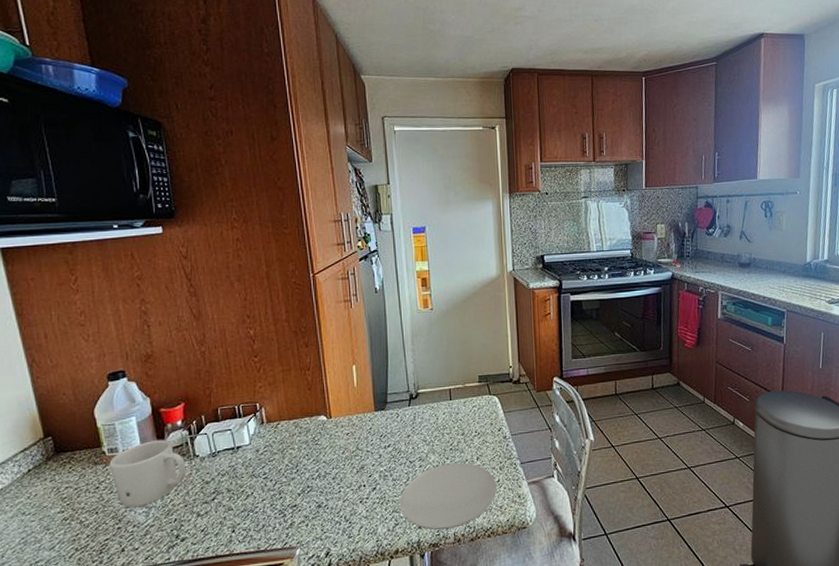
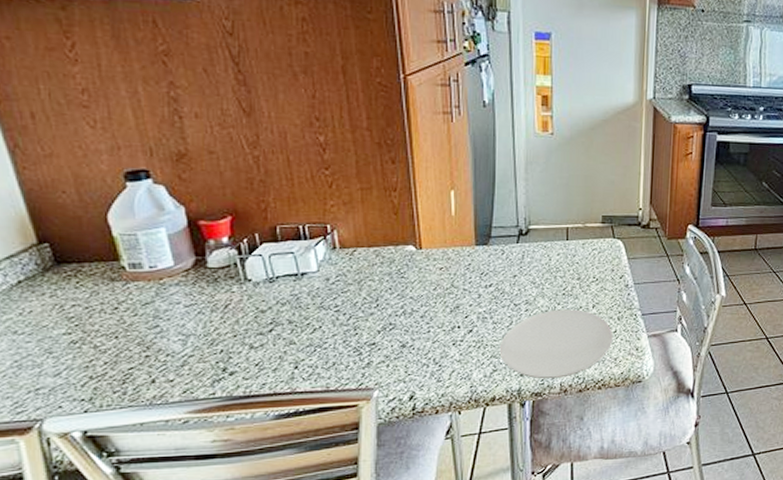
mug: present [109,440,186,508] -> none [131,258,235,334]

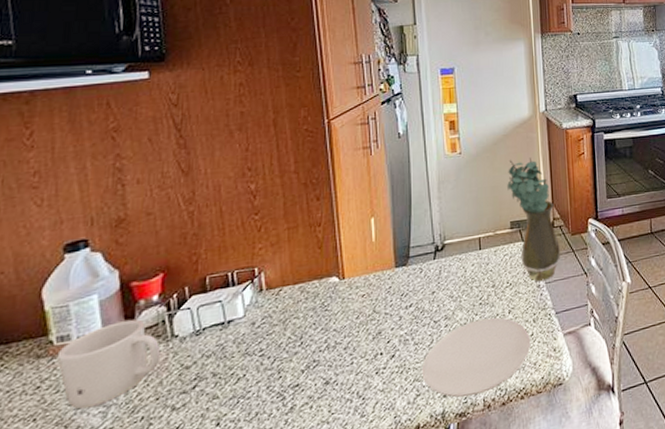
mug: none [131,258,235,334] -> present [57,319,161,409]
vase: none [602,149,655,282] -> present [507,157,561,282]

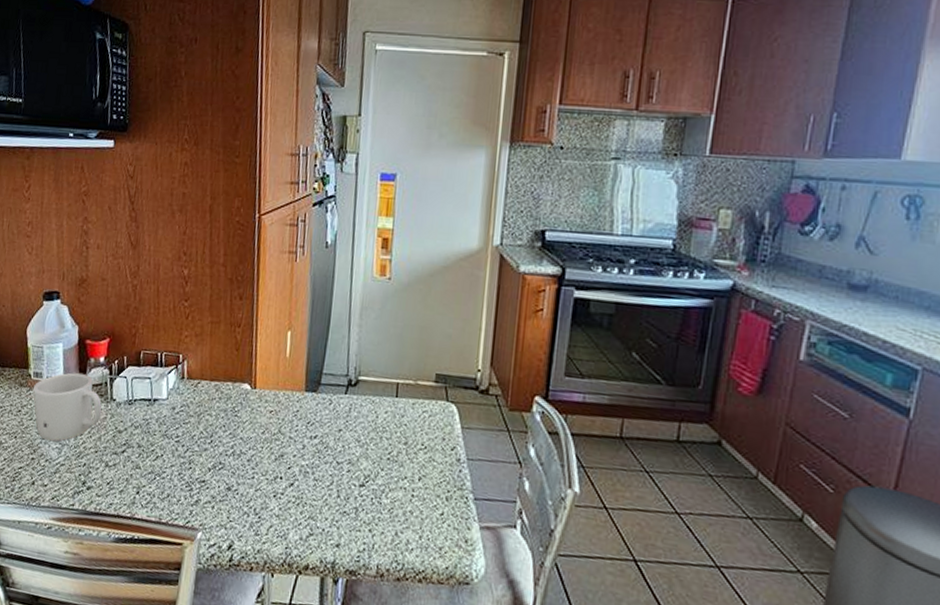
plate: present [421,317,531,398] -> none [317,475,440,559]
vase: present [507,157,561,282] -> none [438,299,493,457]

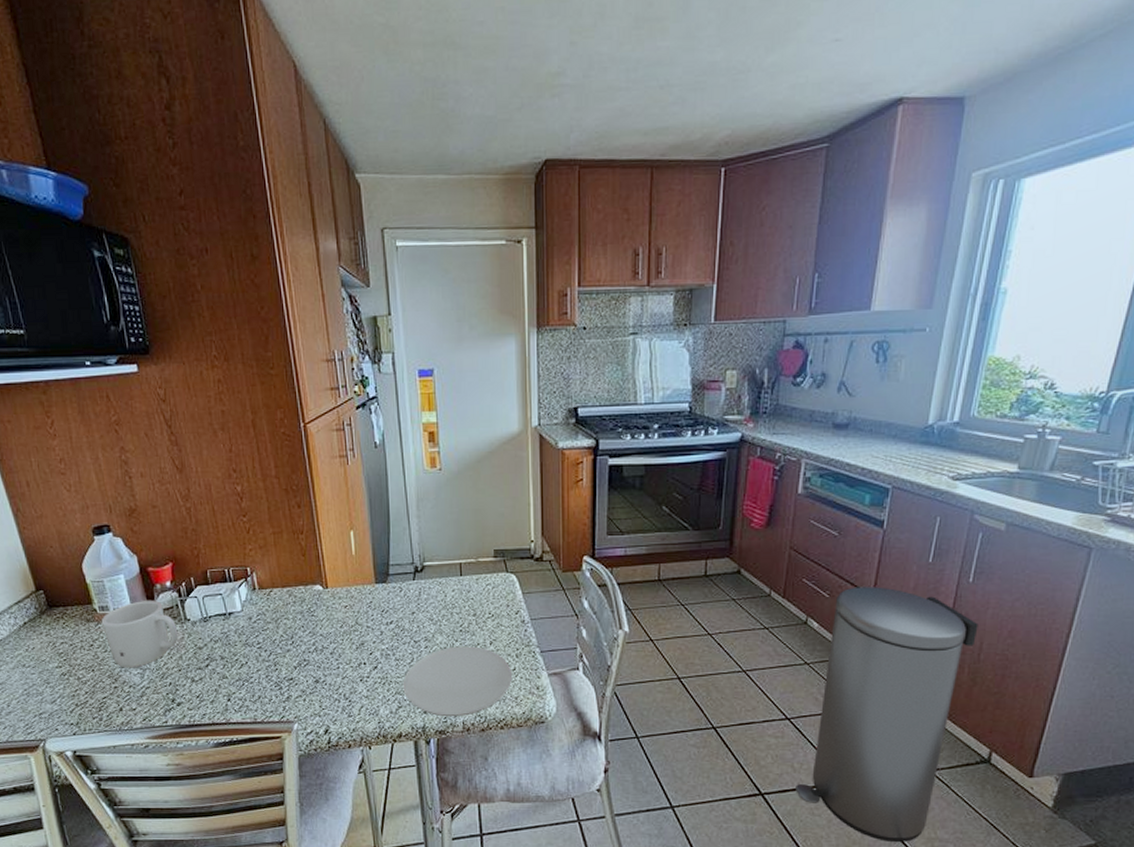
plate: none [317,475,440,559] -> present [403,646,513,717]

